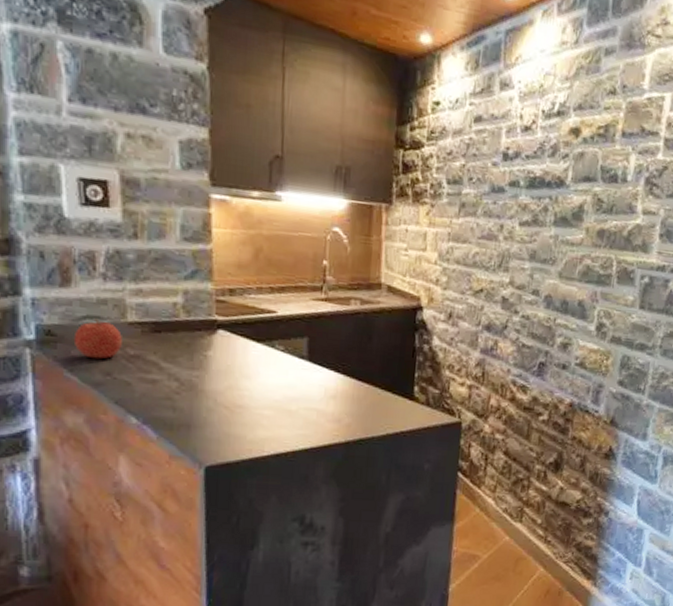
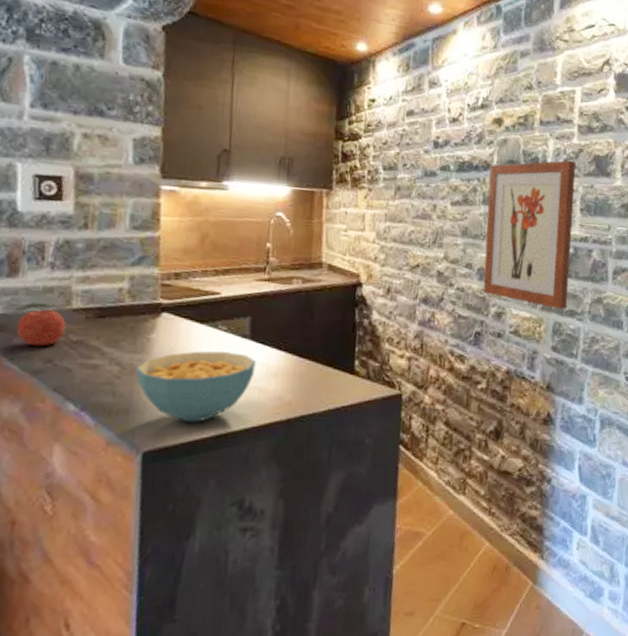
cereal bowl: none [195,370,314,441] -> present [136,351,256,422]
wall art: none [550,178,659,343] -> present [483,160,576,310]

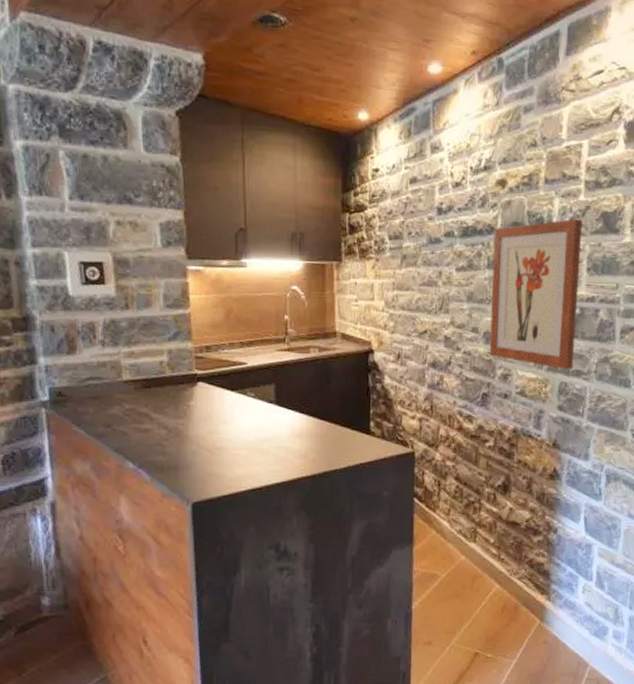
fruit: present [16,306,66,347] -> none [79,379,119,414]
cereal bowl: present [136,351,256,422] -> none [181,415,282,478]

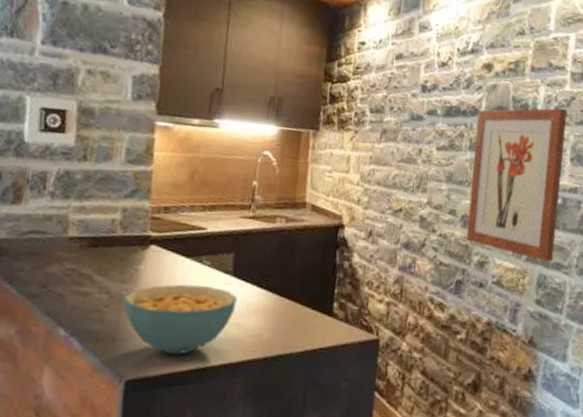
cereal bowl: none [181,415,282,478] -> present [123,284,237,355]

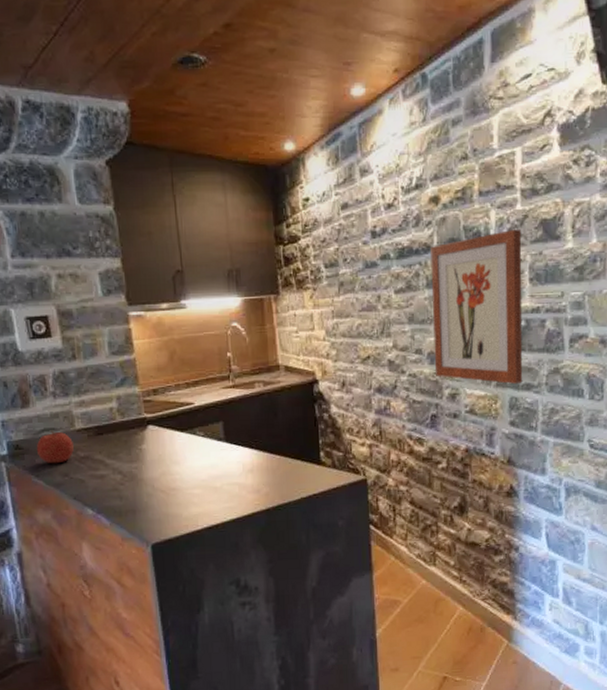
fruit: none [16,233,62,272] -> present [36,430,74,464]
cereal bowl: present [123,284,237,355] -> none [135,454,233,517]

